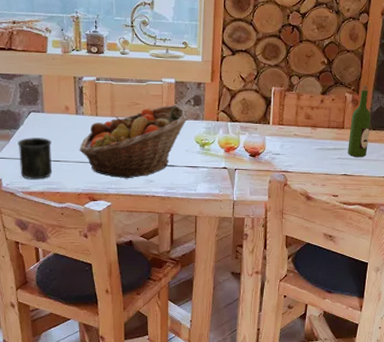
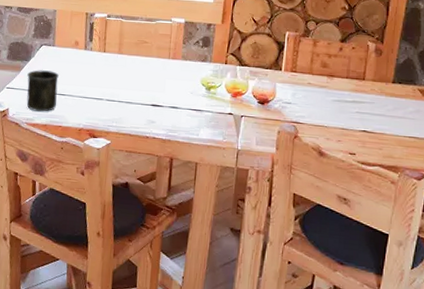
fruit basket: present [79,105,190,179] -> none [84,45,198,118]
wine bottle: present [348,85,371,157] -> none [368,34,397,113]

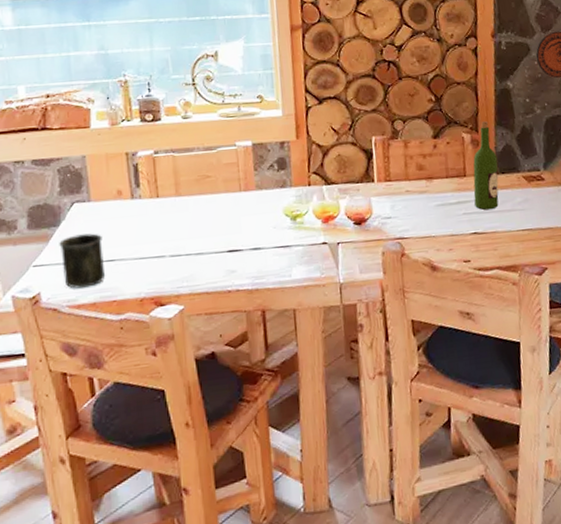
wine bottle: none [368,34,397,113] -> present [473,121,499,210]

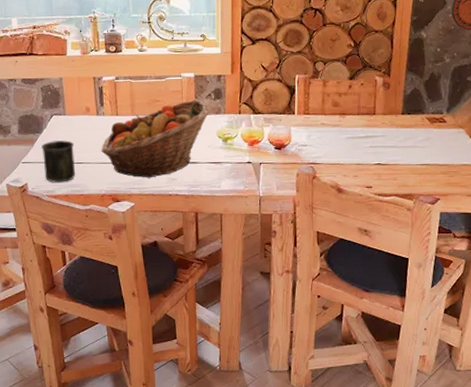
fruit basket: none [138,172,275,273] -> present [101,100,211,178]
wine bottle: present [473,121,499,210] -> none [380,67,405,144]

